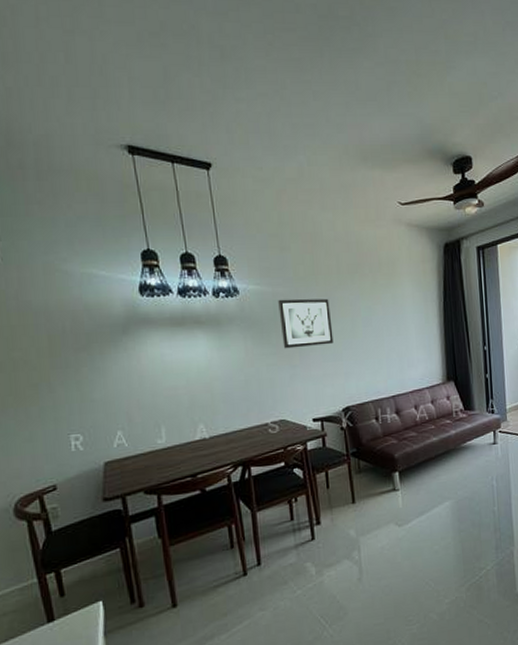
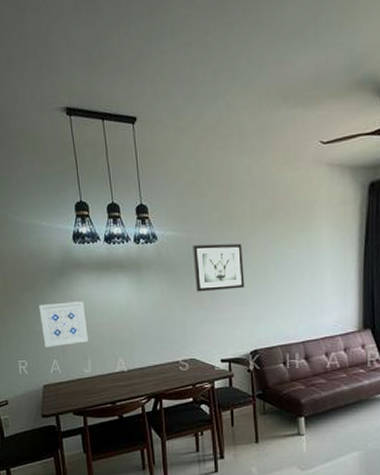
wall art: none [97,362,161,417] -> present [39,301,88,348]

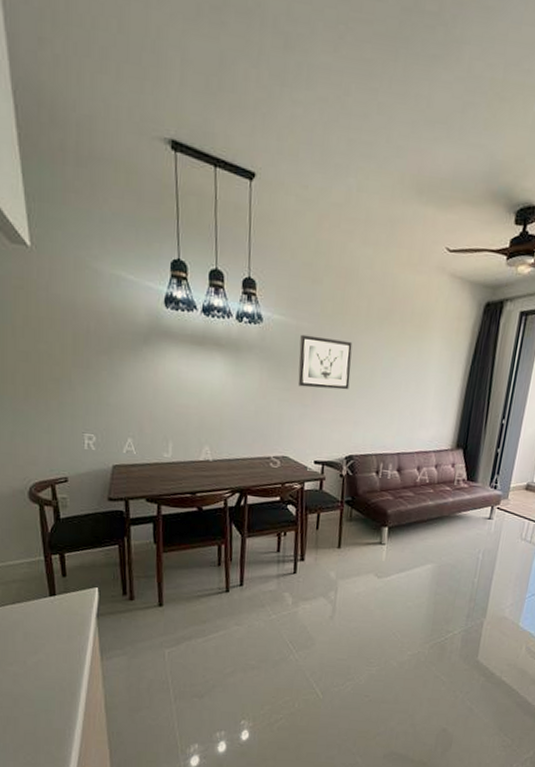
wall art: present [39,301,88,348] -> none [115,372,172,424]

